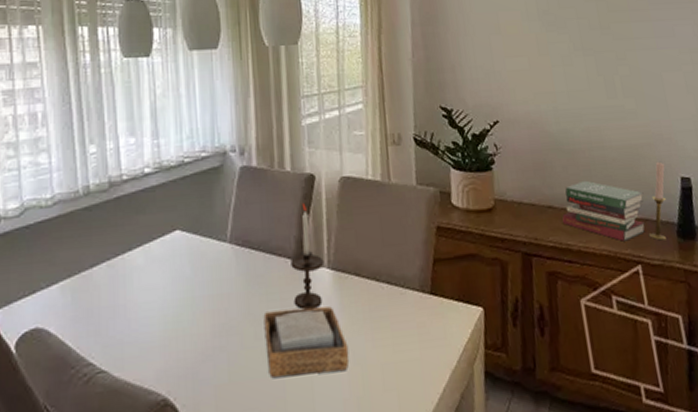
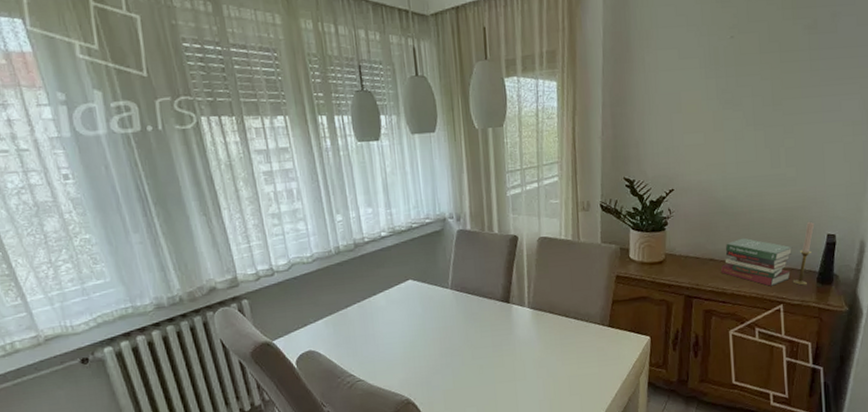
napkin holder: present [263,306,349,378] -> none [478,336,544,385]
candlestick: present [290,203,324,310] -> none [499,259,525,338]

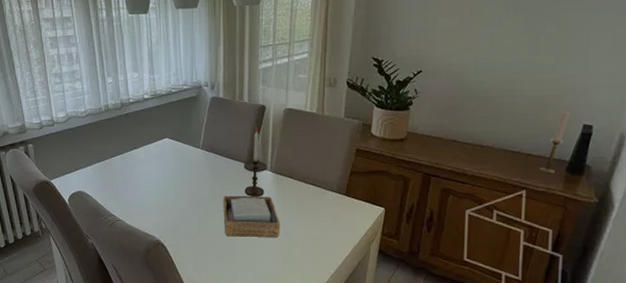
napkin holder: none [478,336,544,385] -> present [223,195,281,238]
candlestick: none [499,259,525,338] -> present [244,126,268,197]
books: present [721,237,793,286] -> none [464,122,543,171]

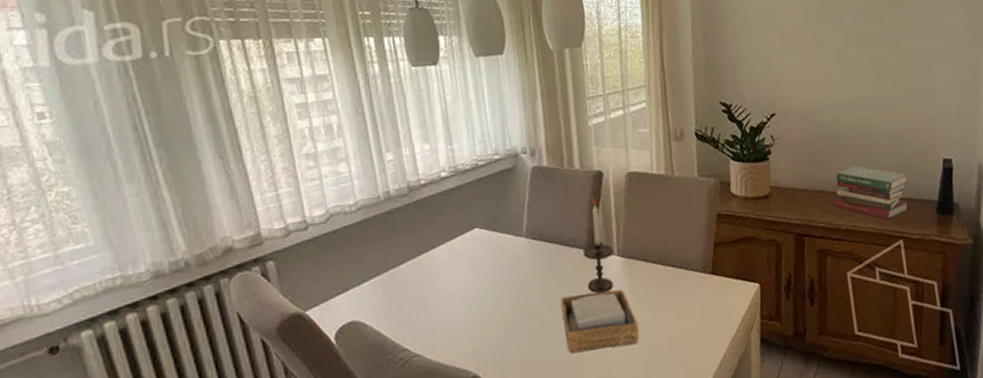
books: none [464,122,543,171] -> present [833,165,908,220]
candlestick: present [539,110,570,173] -> none [911,145,929,217]

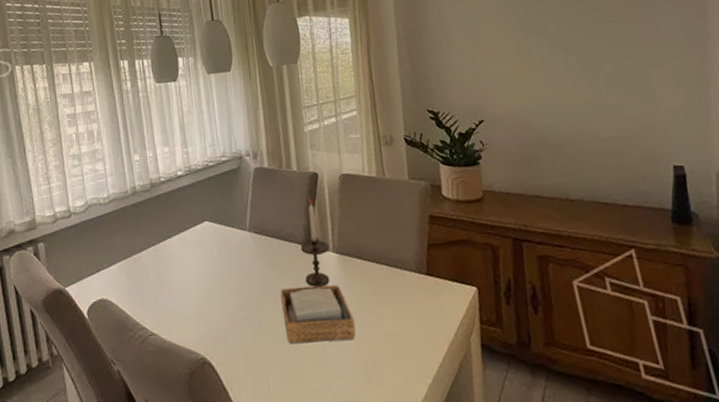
books: present [833,165,908,220] -> none [550,171,637,227]

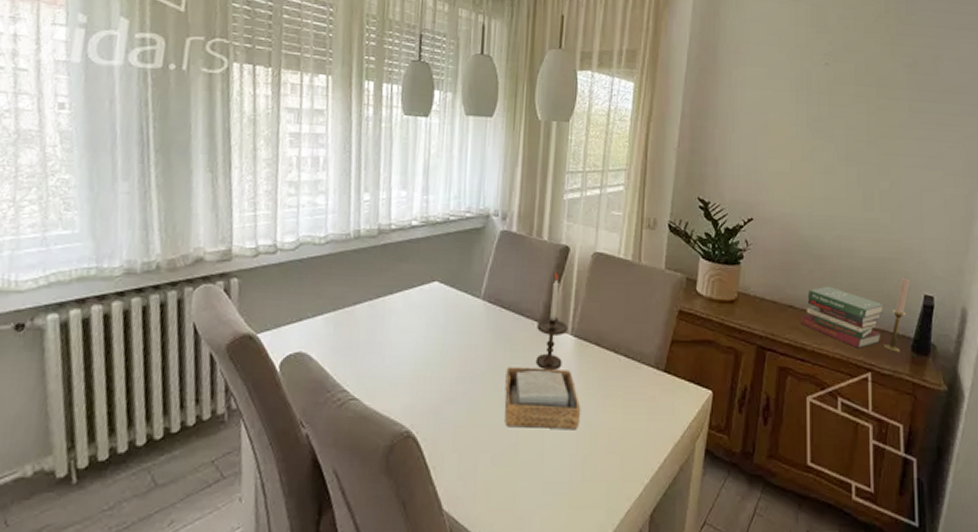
books: none [550,171,637,227] -> present [801,286,885,348]
candlestick: none [641,151,660,226] -> present [883,277,910,353]

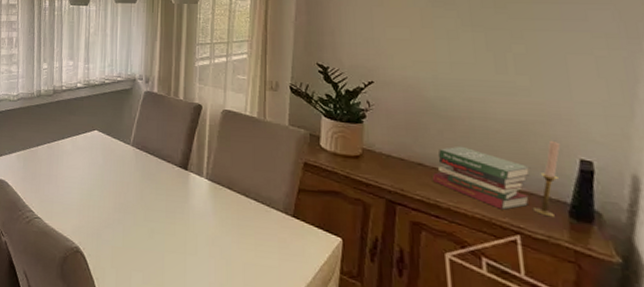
napkin holder: present [505,367,581,430] -> none [152,202,217,261]
candlestick: present [535,272,569,370] -> none [176,126,203,207]

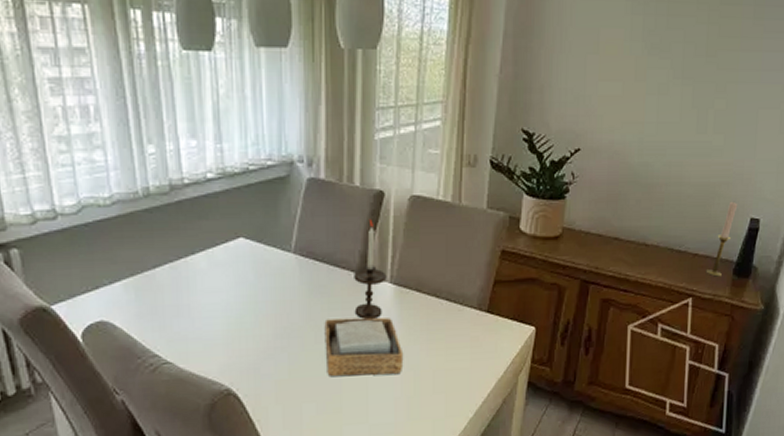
napkin holder: none [152,202,217,261] -> present [324,317,404,377]
candlestick: none [176,126,203,207] -> present [354,219,387,319]
books: present [433,146,531,210] -> none [626,215,710,275]

